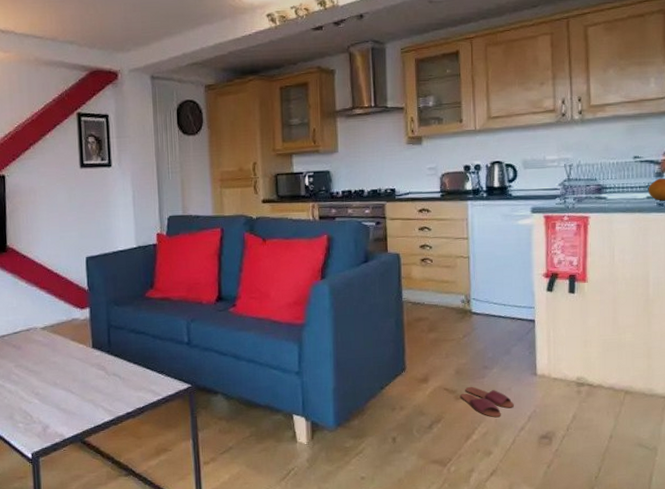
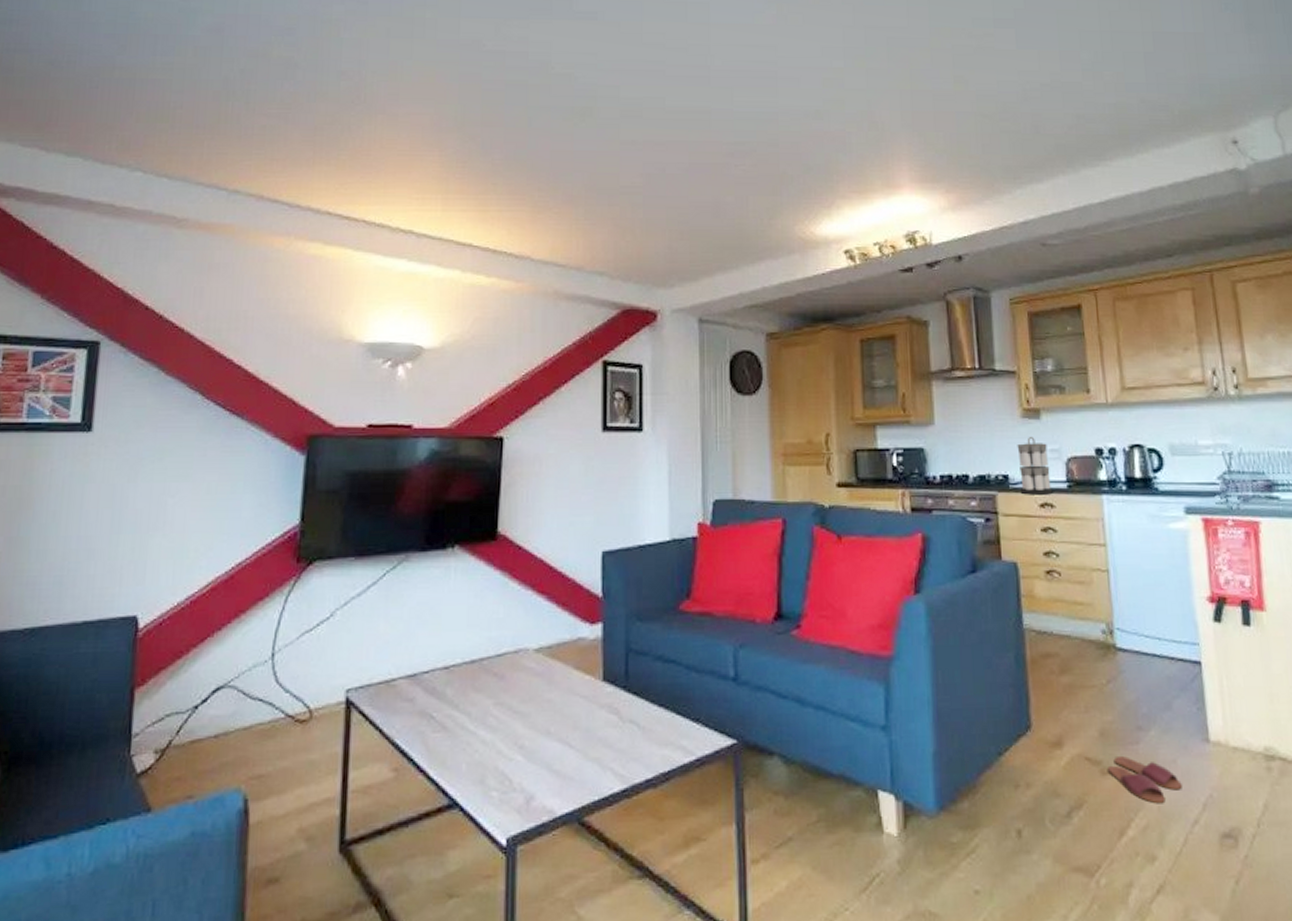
spice rack: none [403,158,429,203] -> present [1017,436,1053,495]

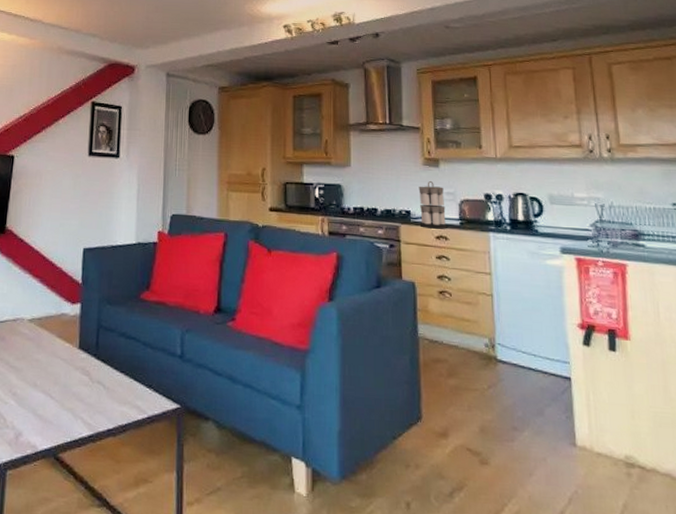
slippers: present [1108,756,1182,803] -> none [486,450,551,493]

